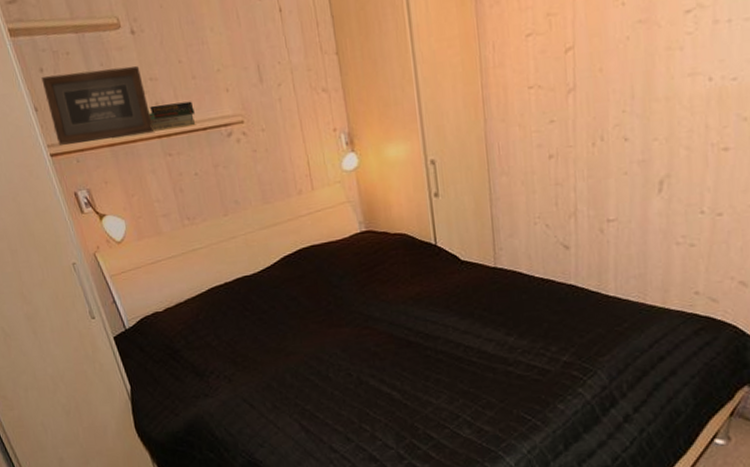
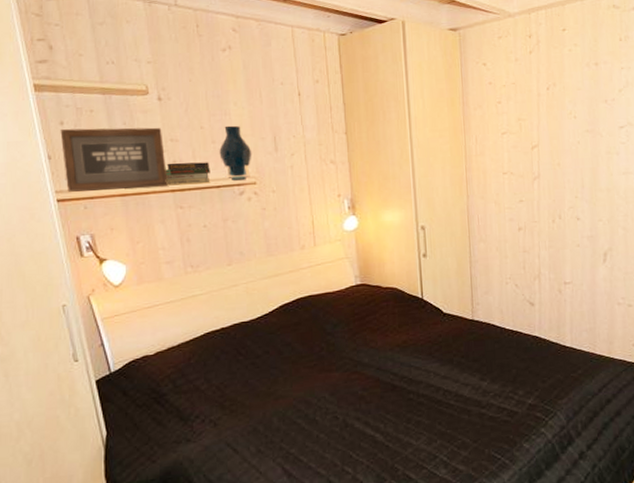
vase: none [201,56,236,122] -> present [219,125,252,182]

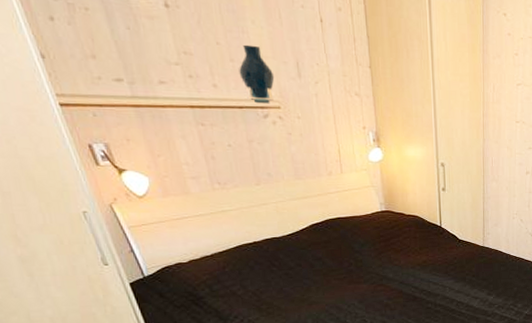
picture frame: present [60,127,168,192] -> none [51,26,186,101]
books: present [165,162,211,186] -> none [181,77,232,103]

